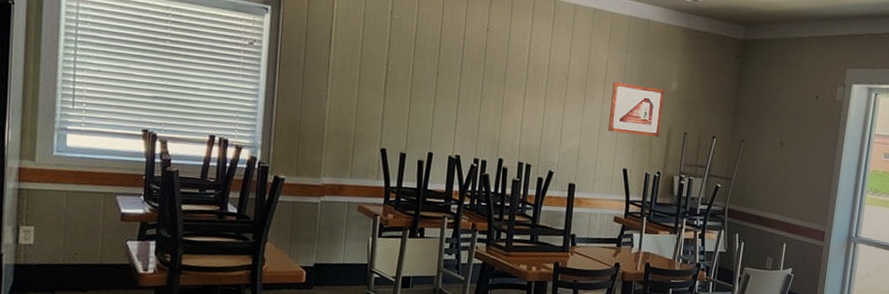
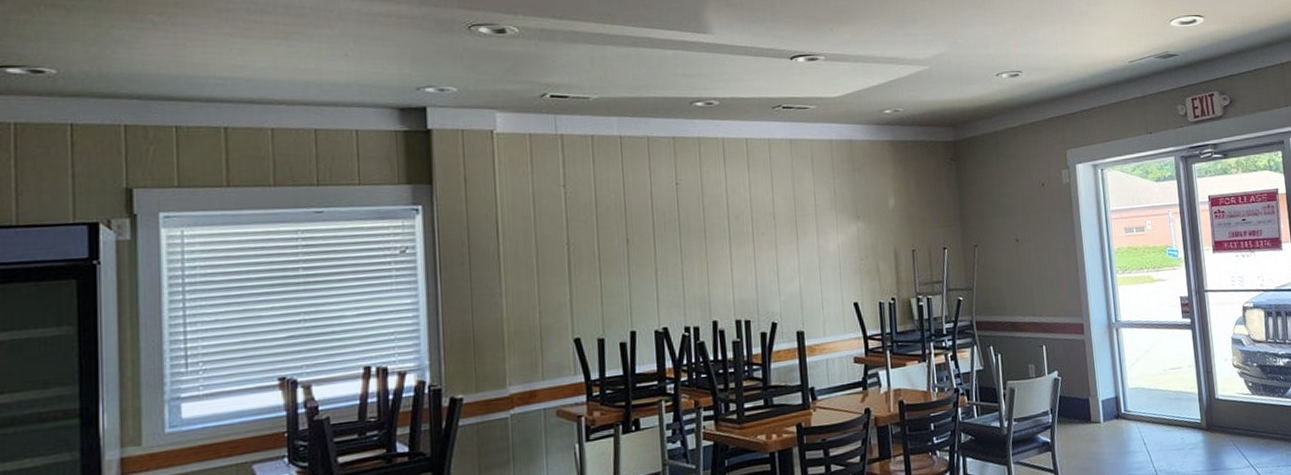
picture frame: present [607,81,665,137] -> none [825,209,887,266]

